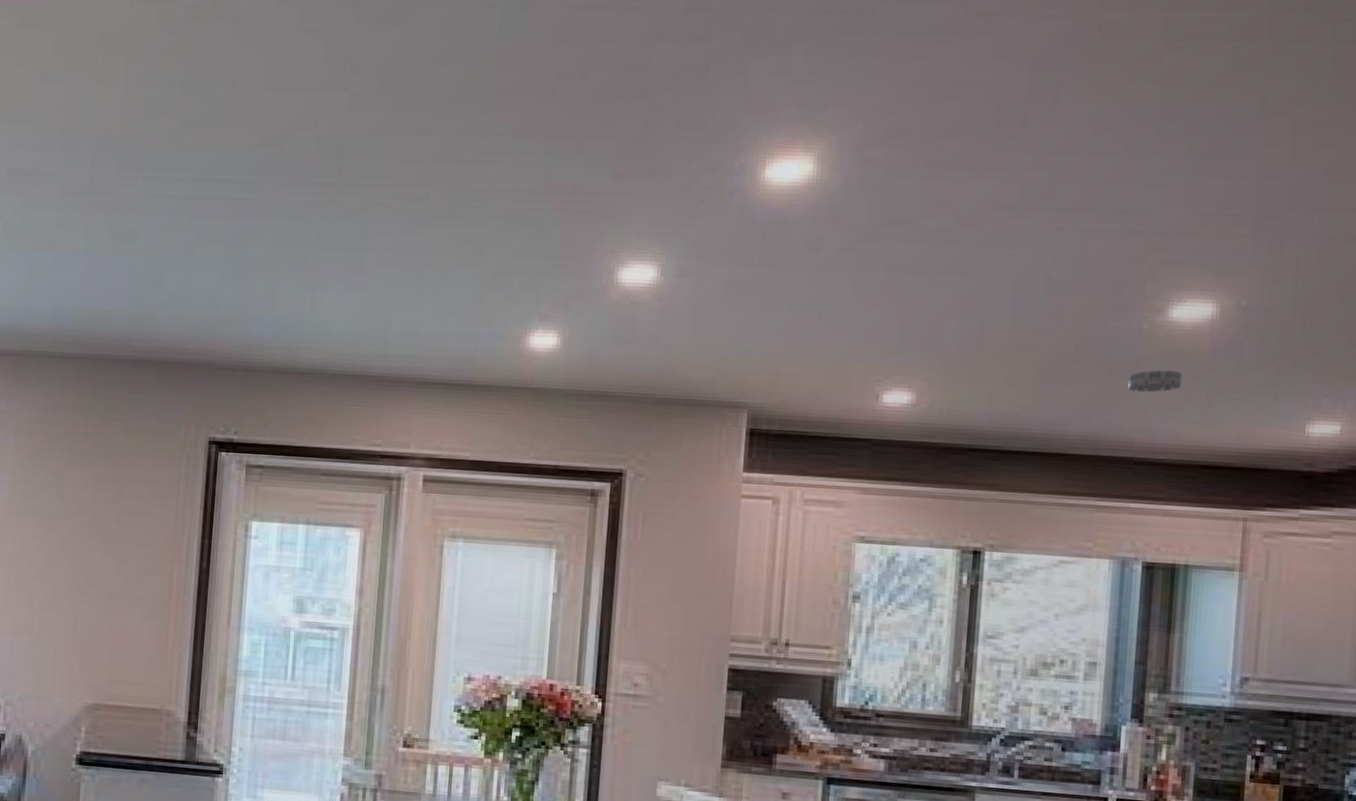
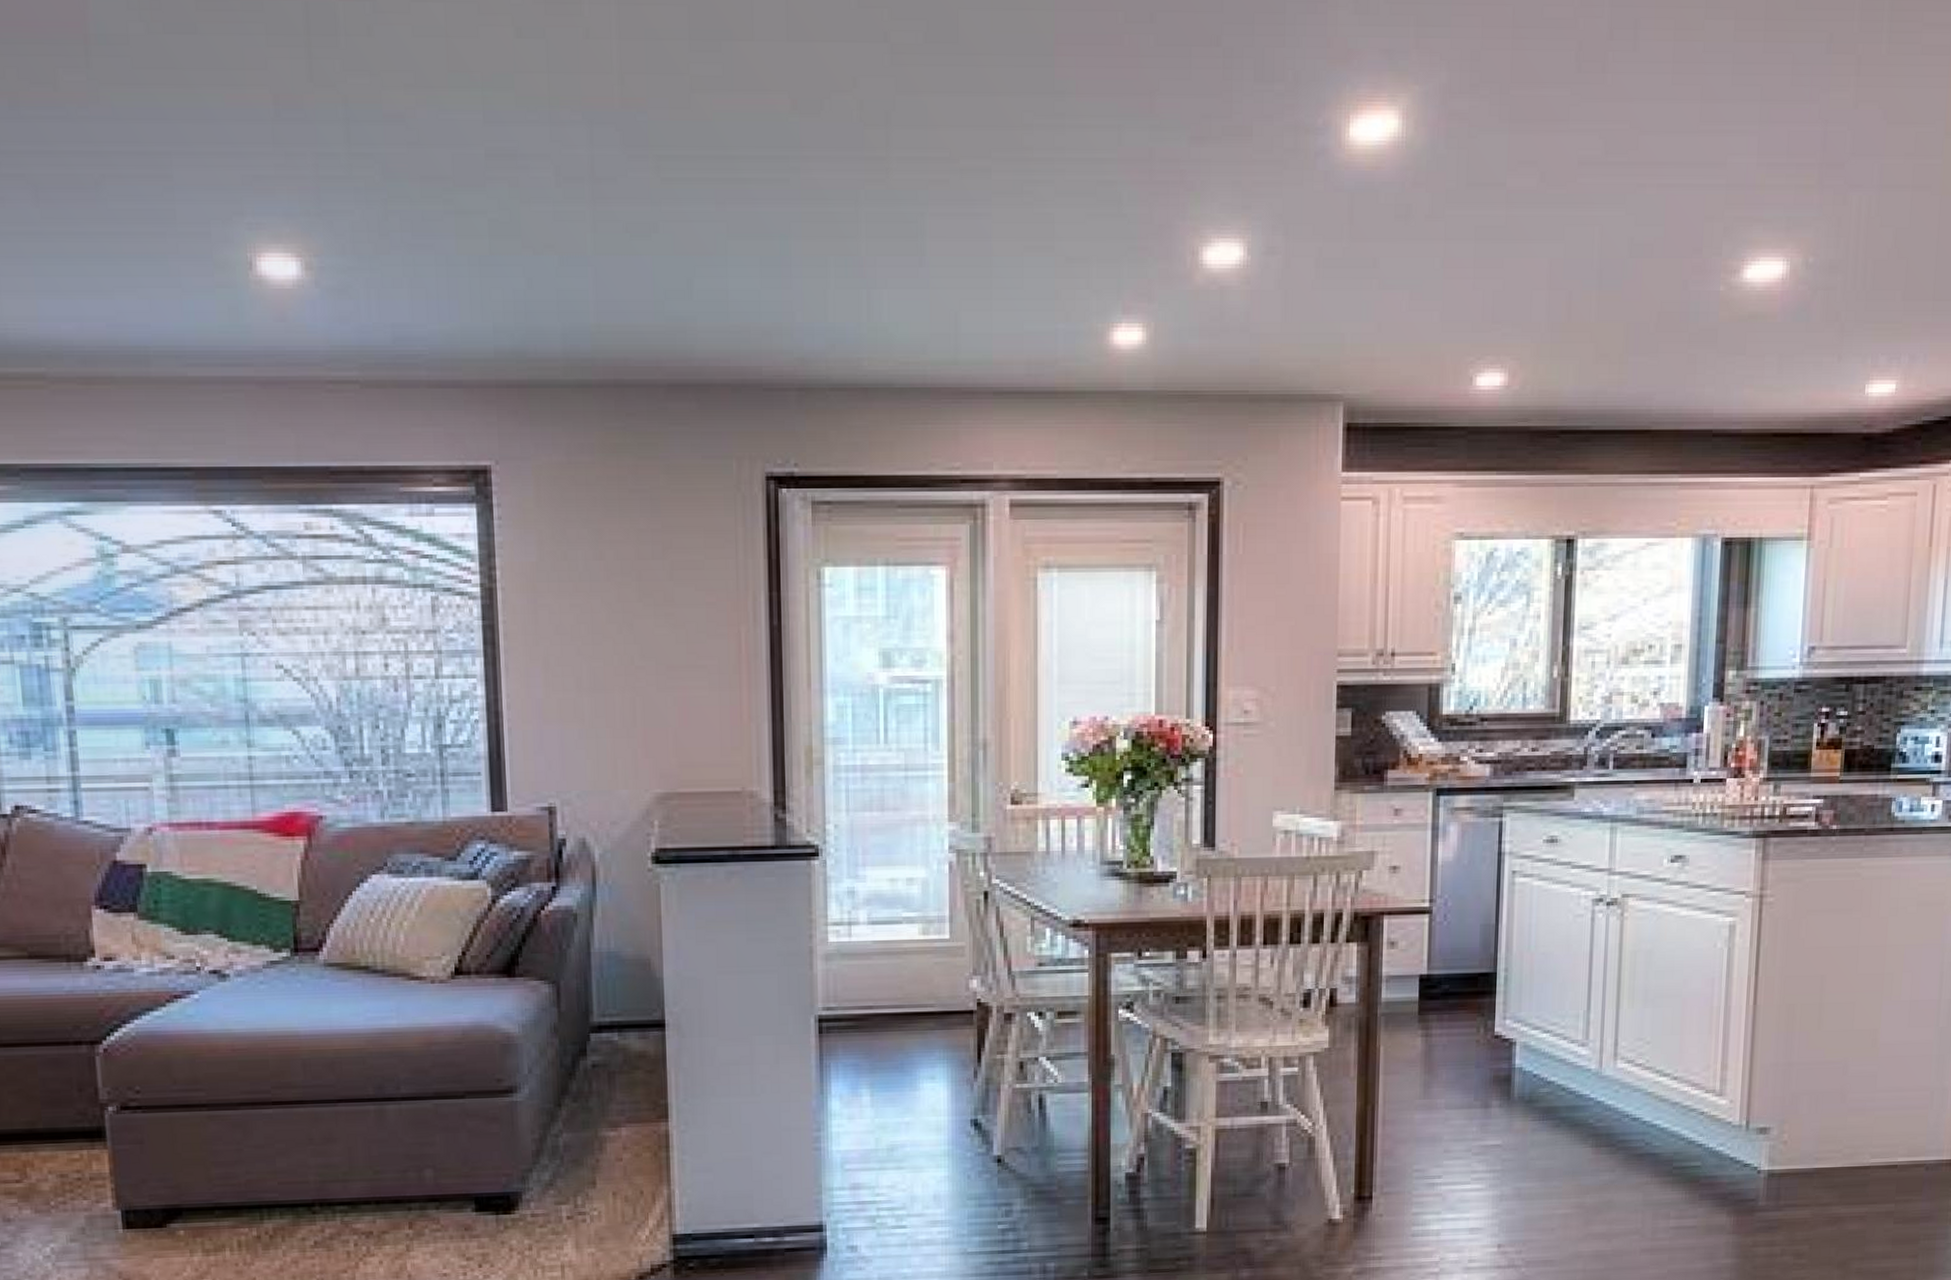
smoke detector: present [1128,370,1183,393] -> none [1707,335,1756,360]

